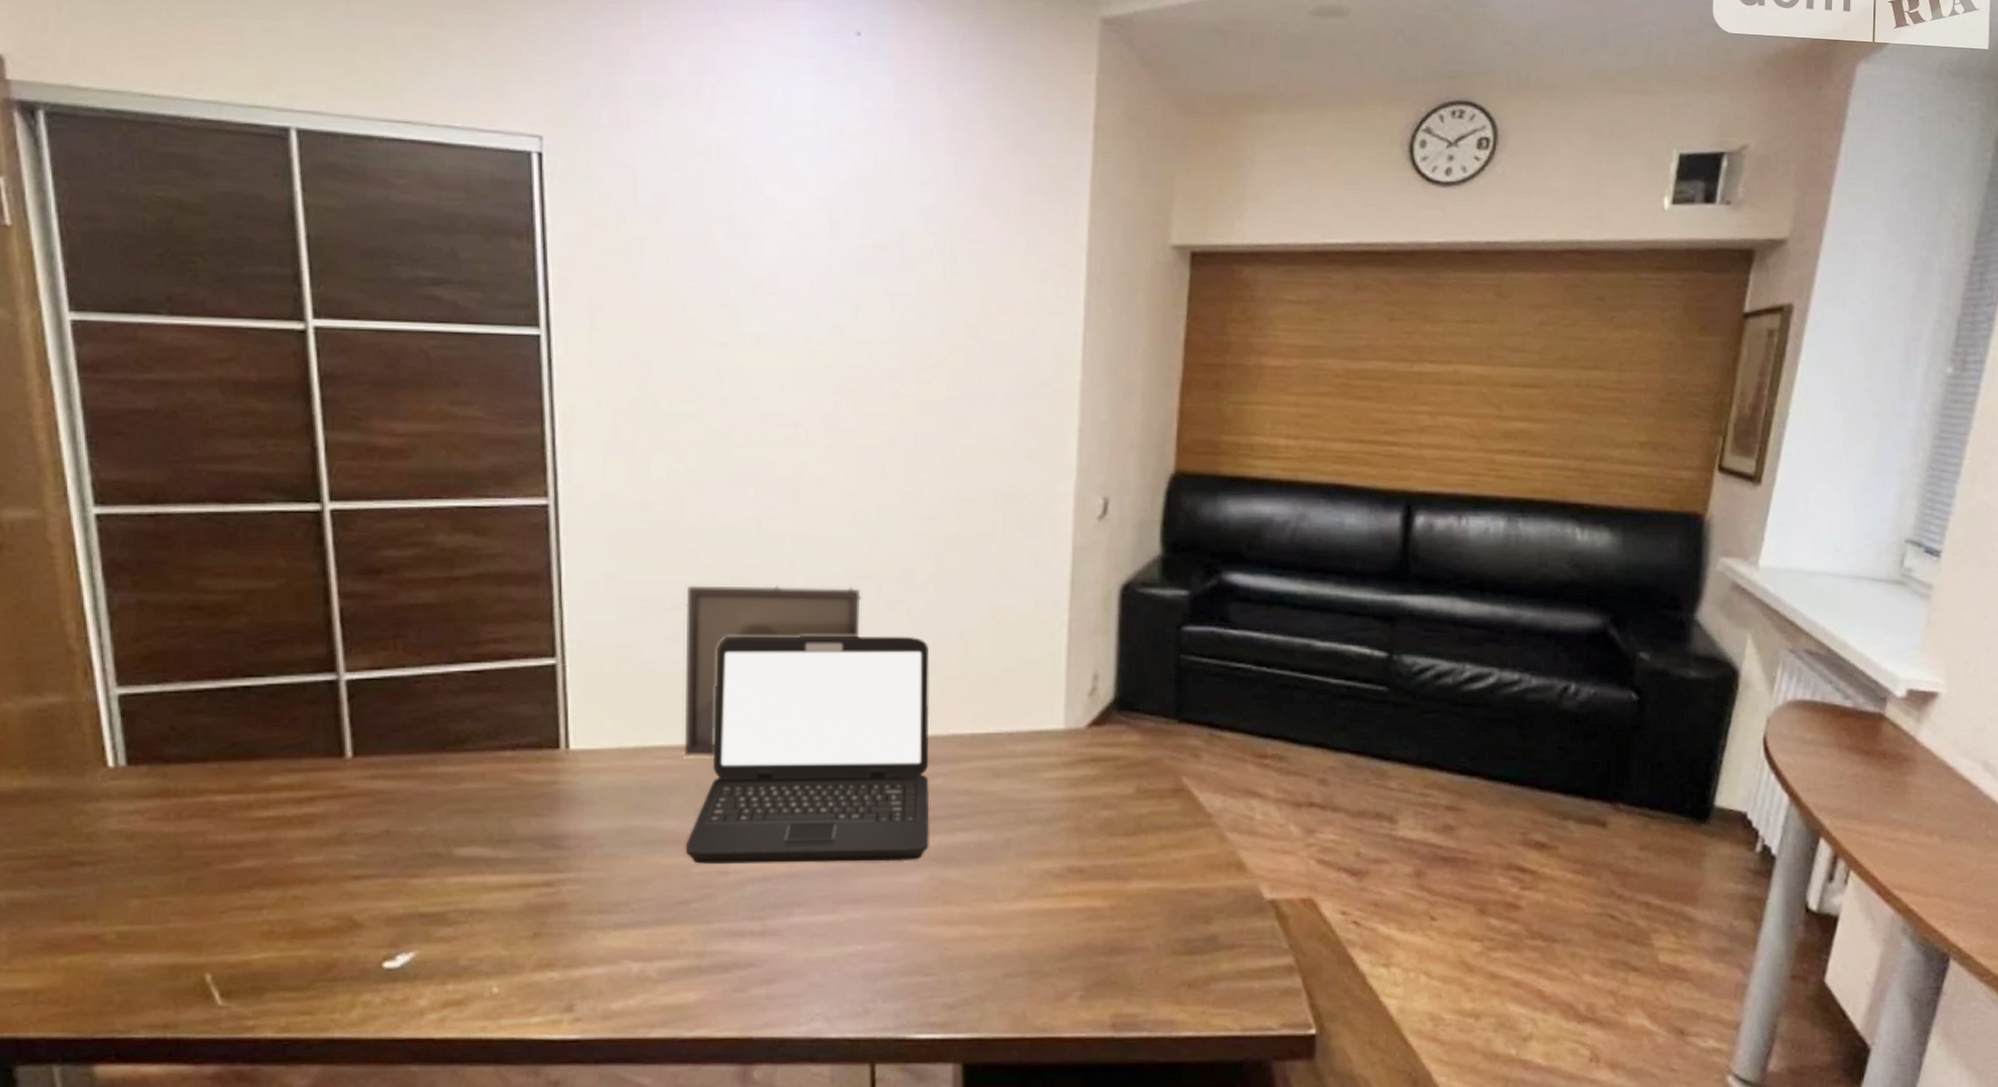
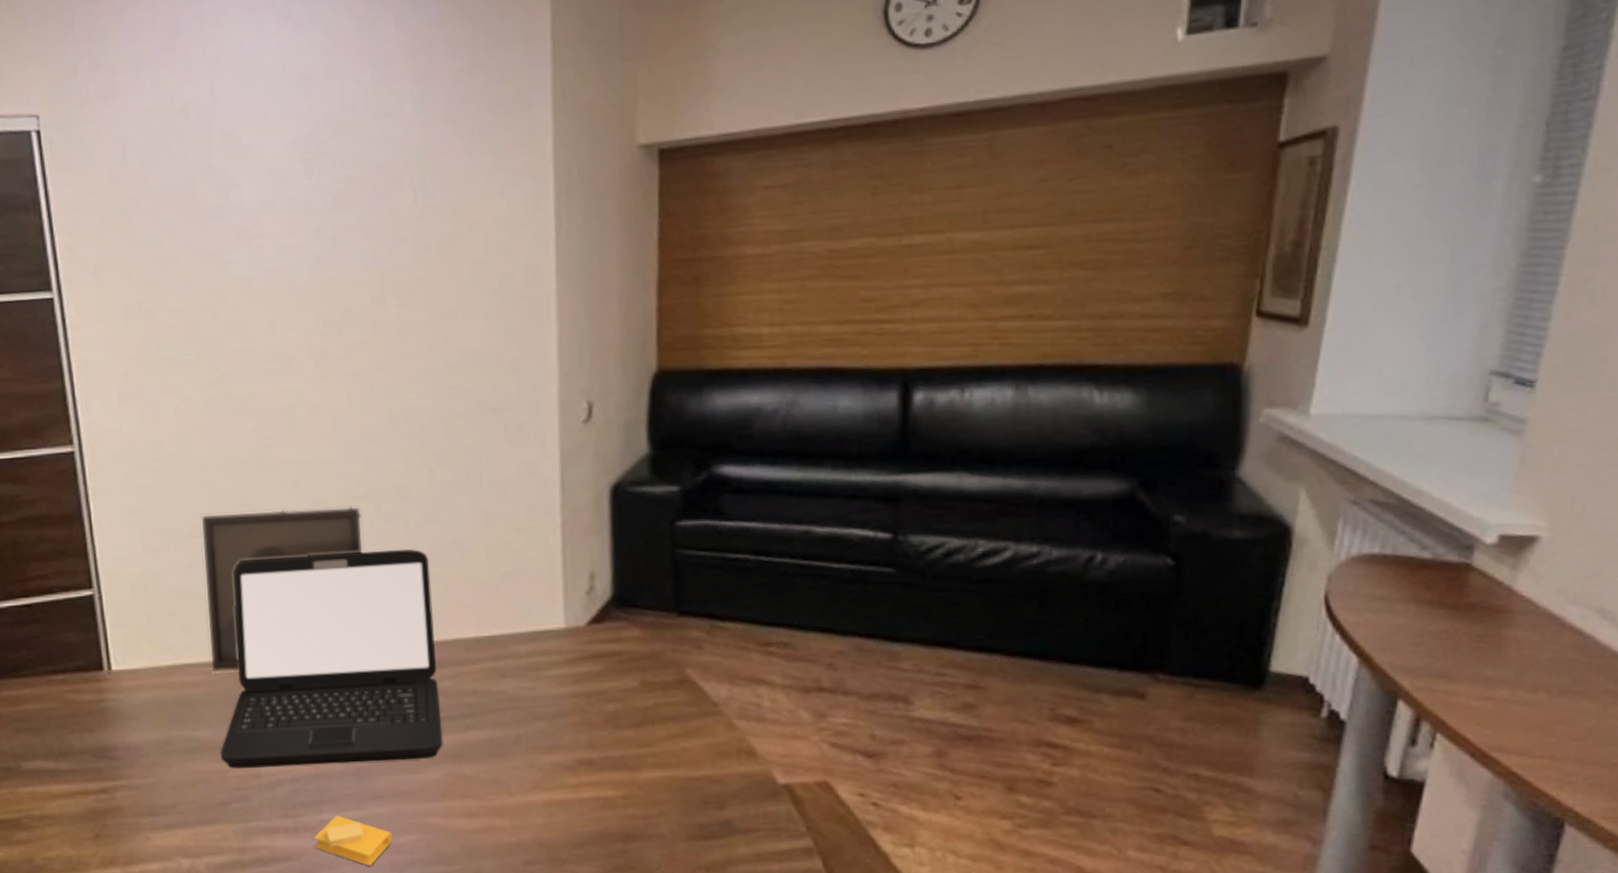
sticky notes: none [781,919,867,976] -> present [313,815,393,867]

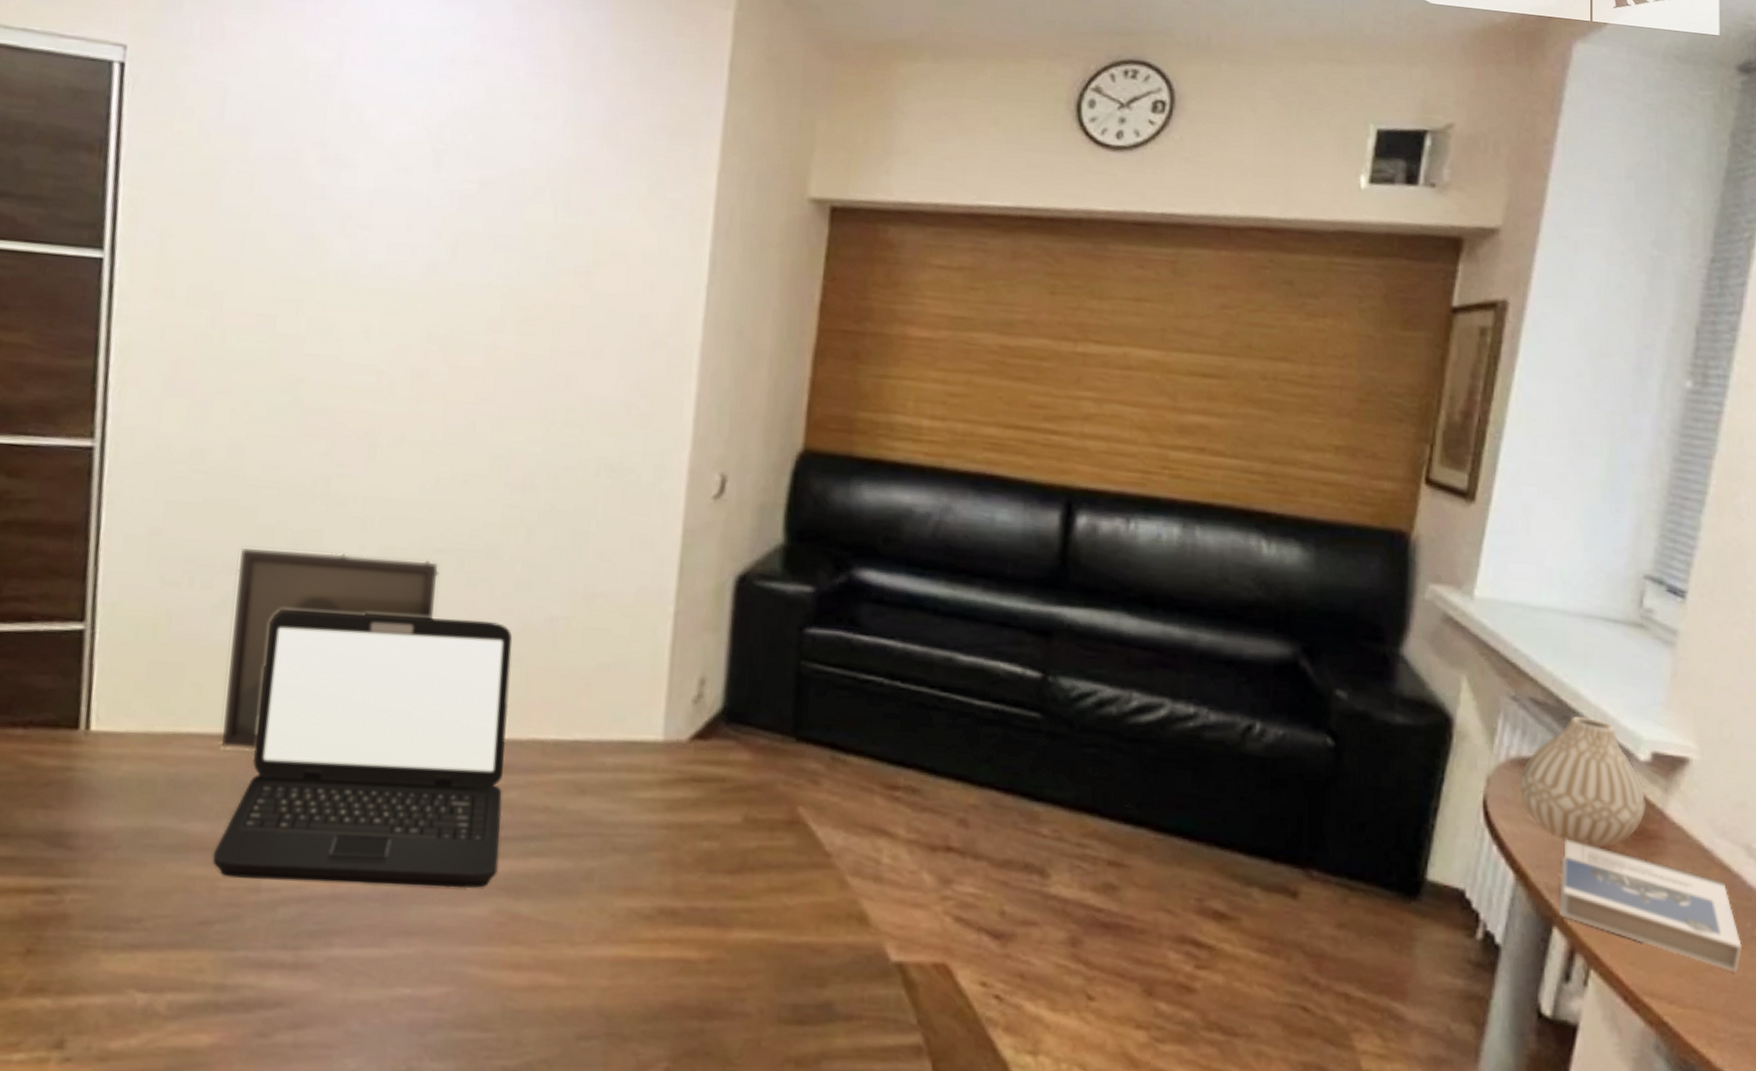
sticky notes: present [313,815,393,867] -> none [315,952,417,1025]
vase: none [1360,510,1492,627] -> present [1518,716,1645,848]
hardback book: none [1403,621,1594,723] -> present [1558,838,1742,973]

